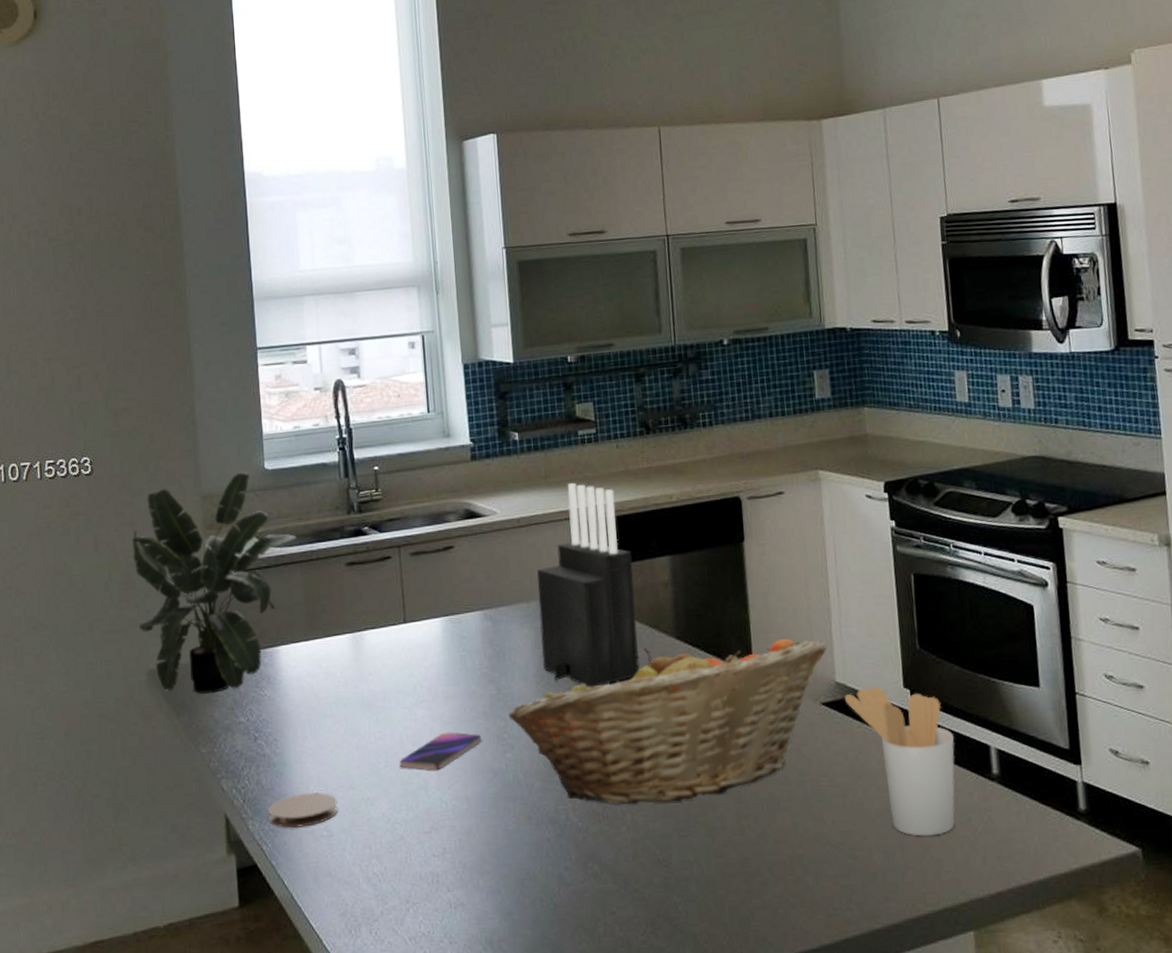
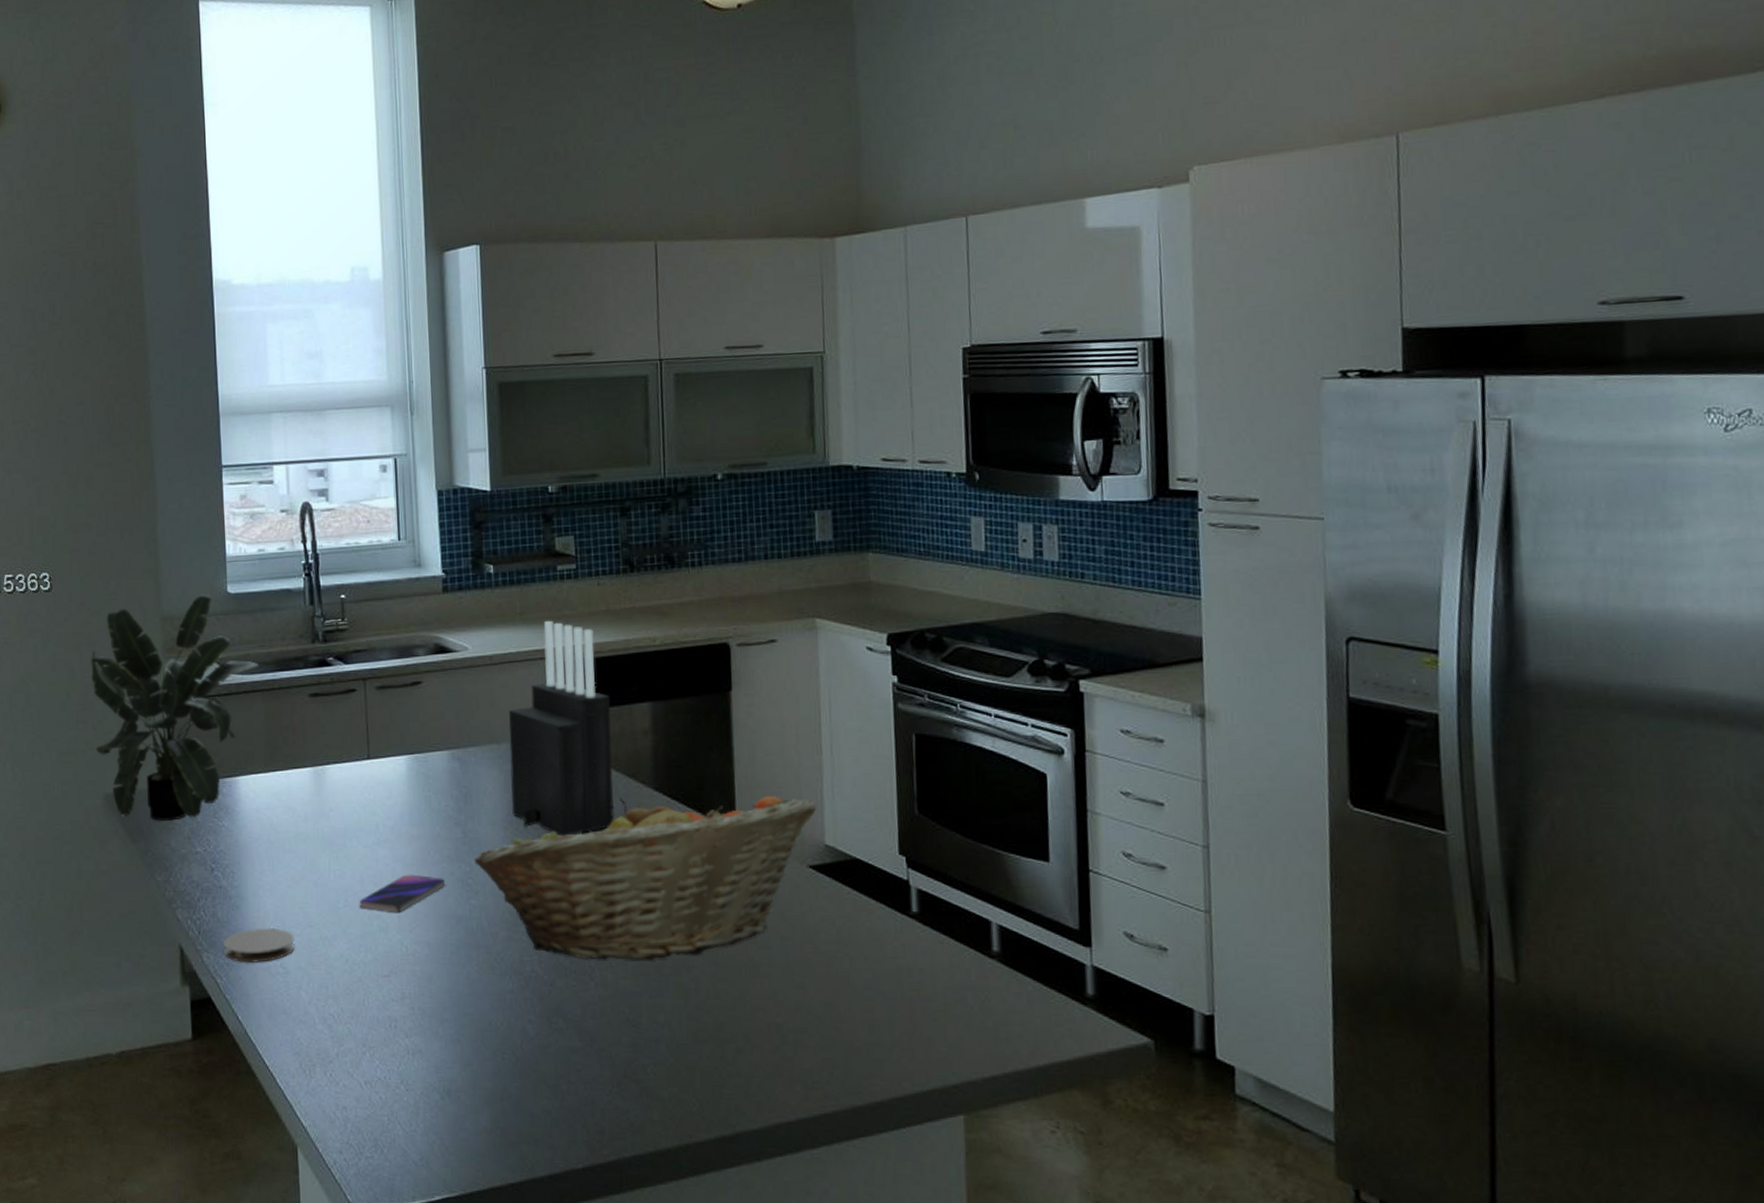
utensil holder: present [845,686,955,836] -> none [834,851,953,1012]

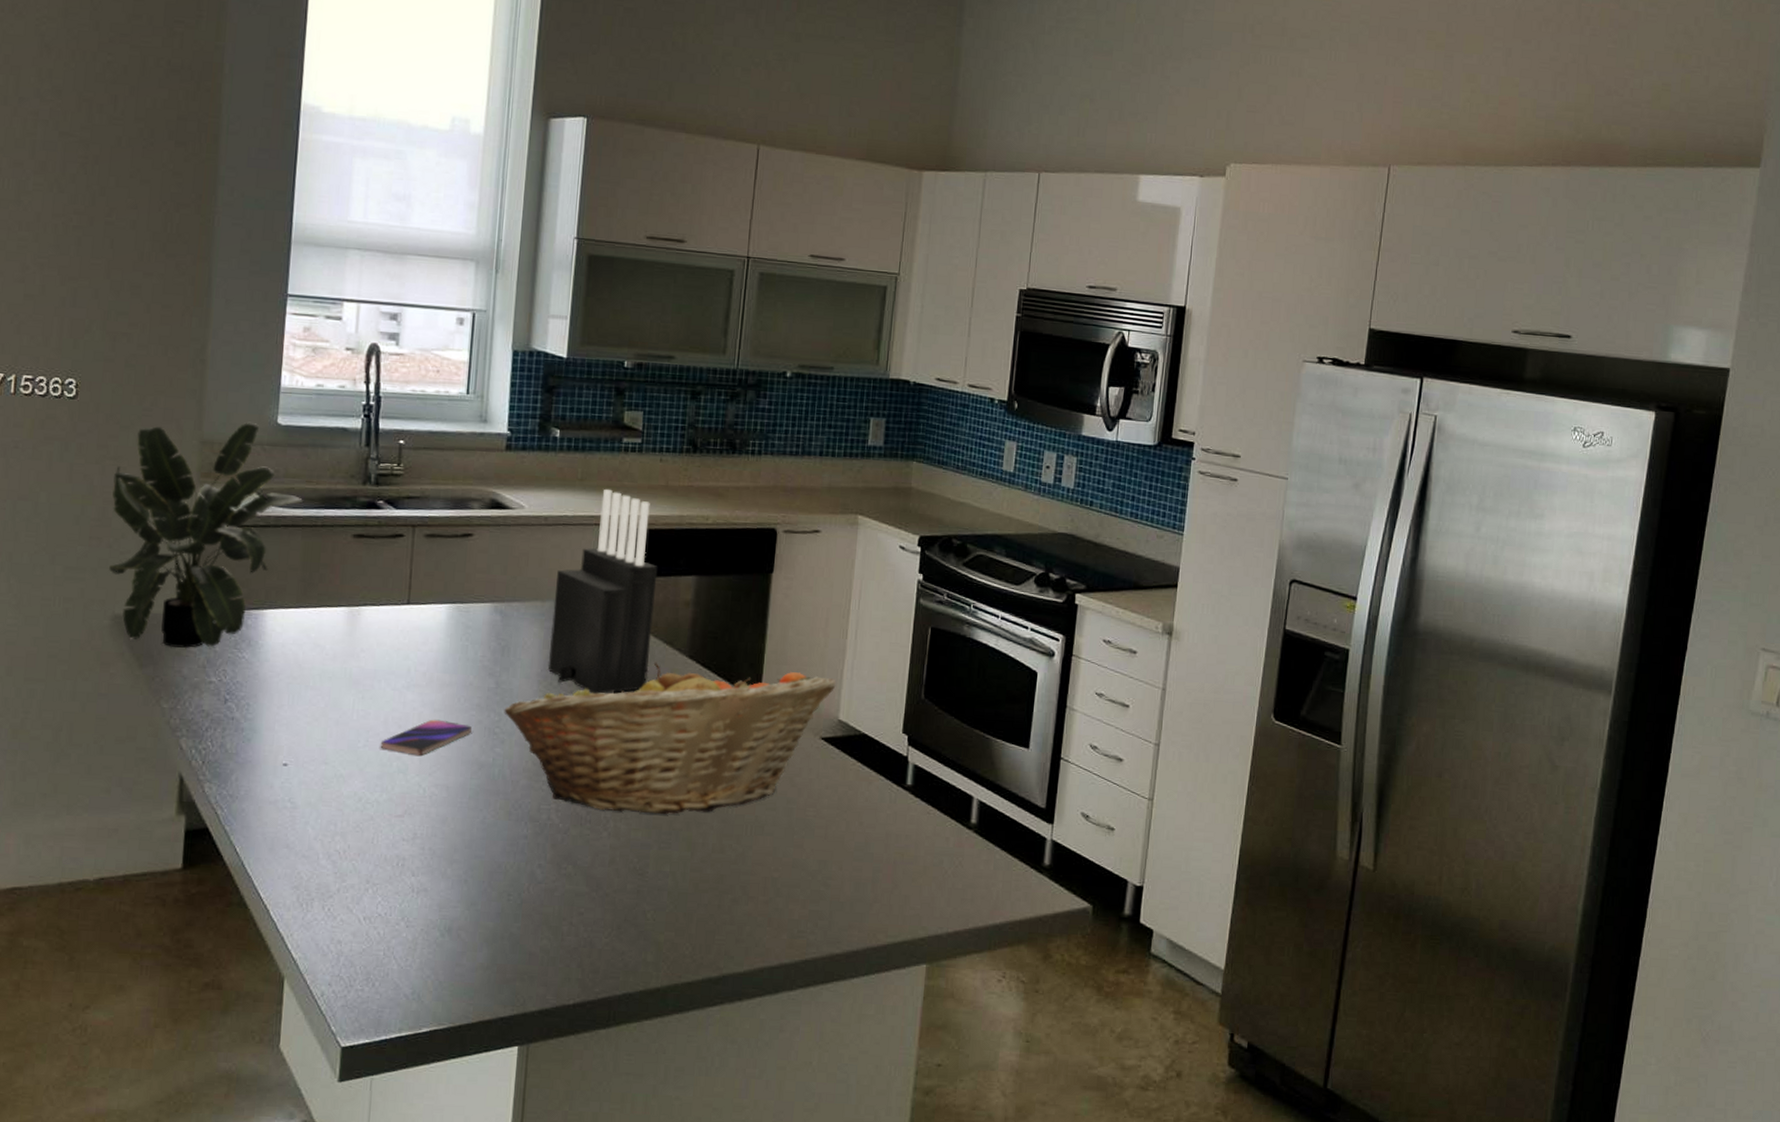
coaster: present [224,928,295,964] -> none [228,762,307,797]

